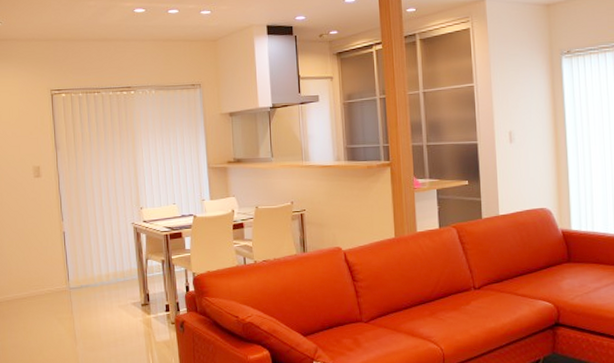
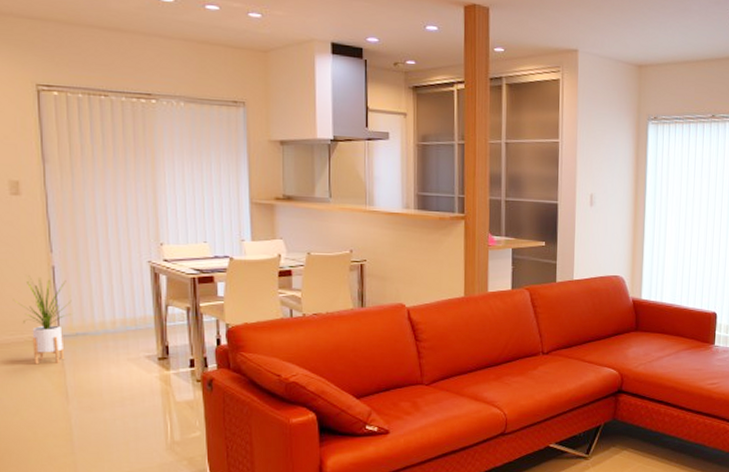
house plant: none [36,240,78,313] -> present [13,275,72,365]

